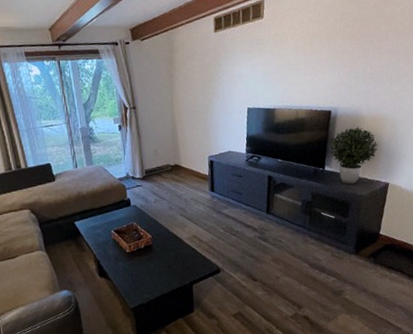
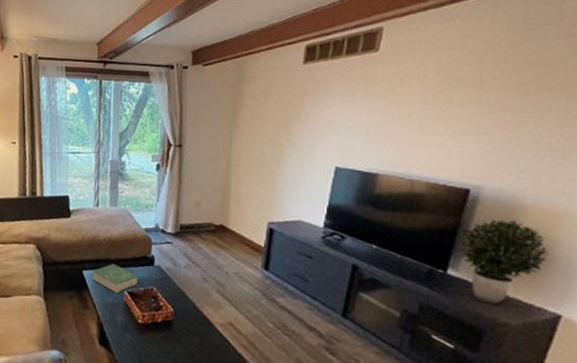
book: none [83,211,122,234] -> present [92,264,139,294]

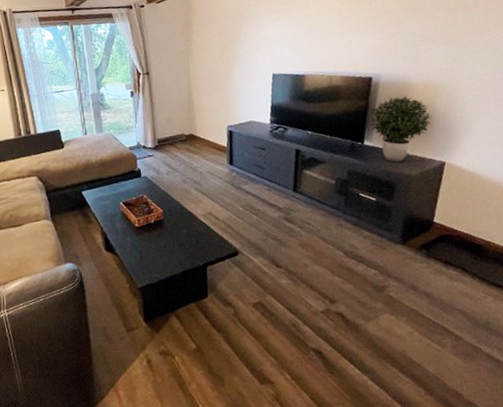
book: present [92,264,139,294] -> none [90,181,131,206]

